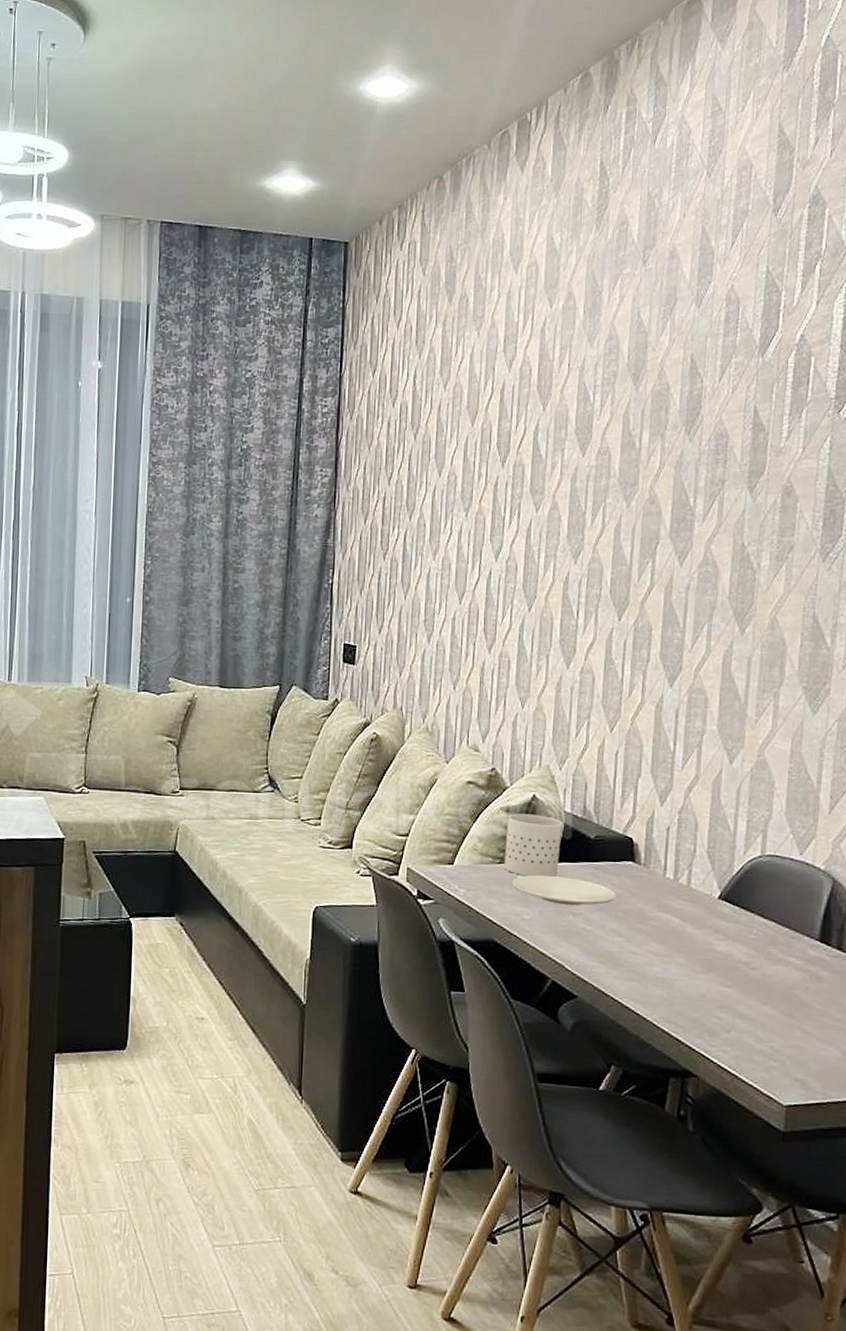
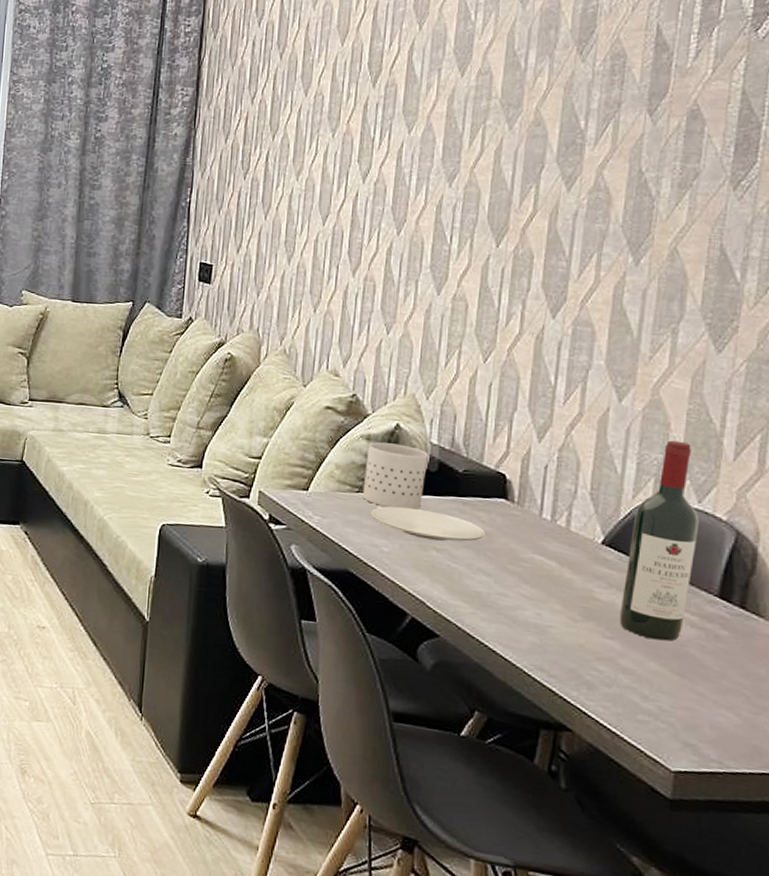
wine bottle: none [735,797,801,986] -> present [619,440,699,642]

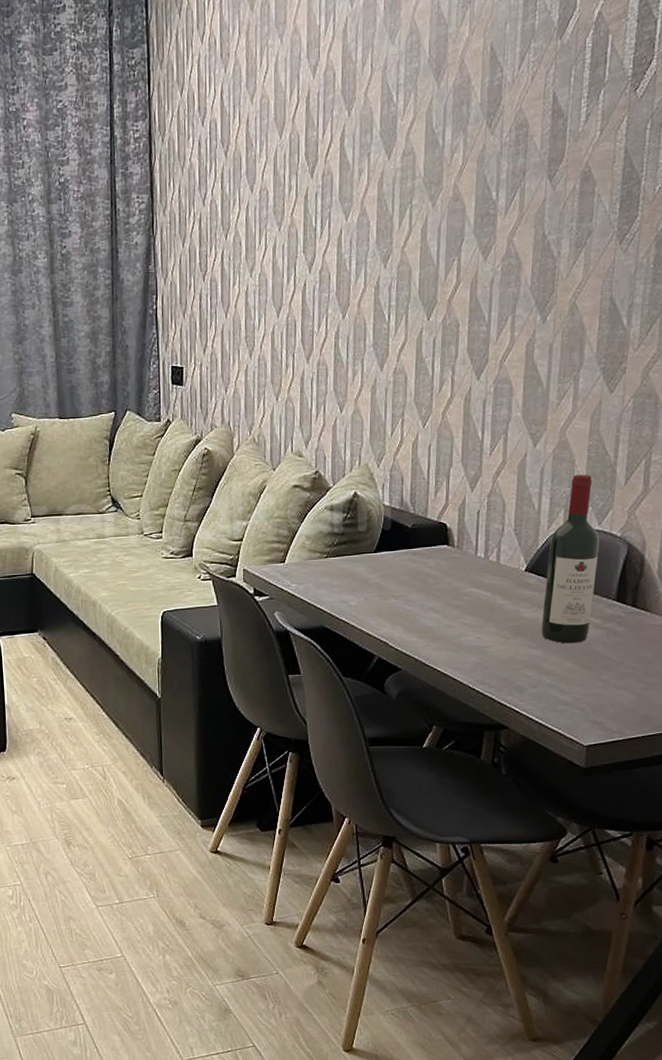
mug: present [362,442,428,509] -> none [330,510,382,567]
plate: present [371,506,486,542] -> none [339,564,433,589]

